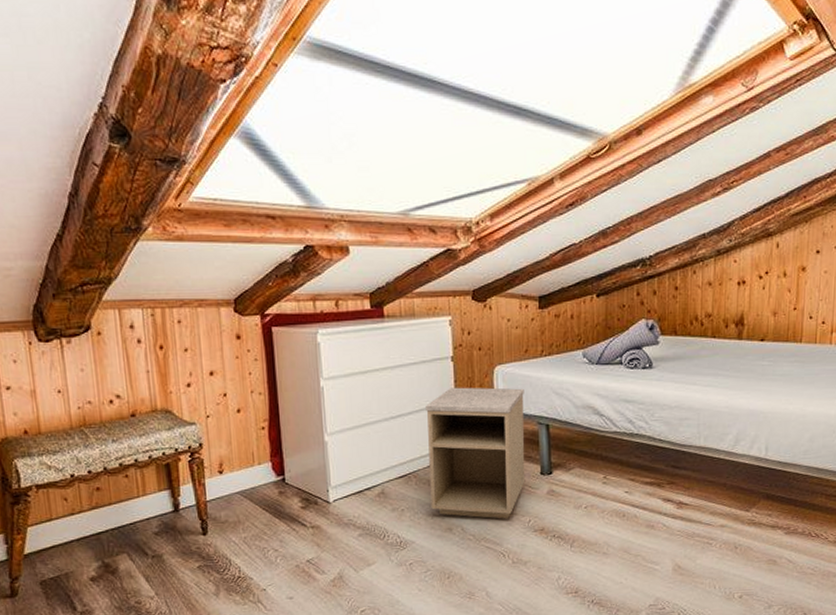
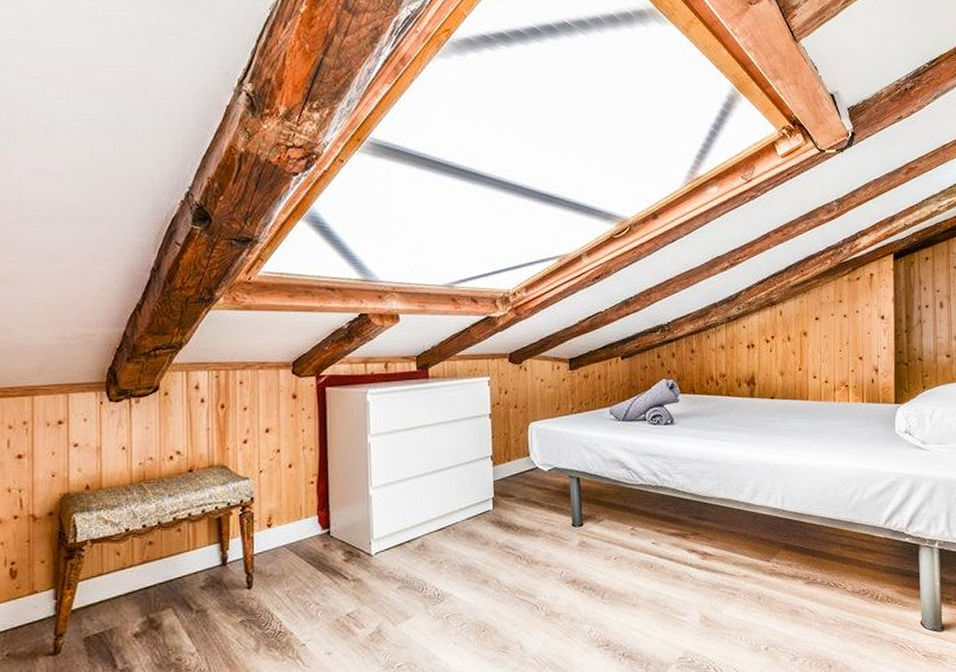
nightstand: present [426,387,526,519] -> none [465,442,558,571]

